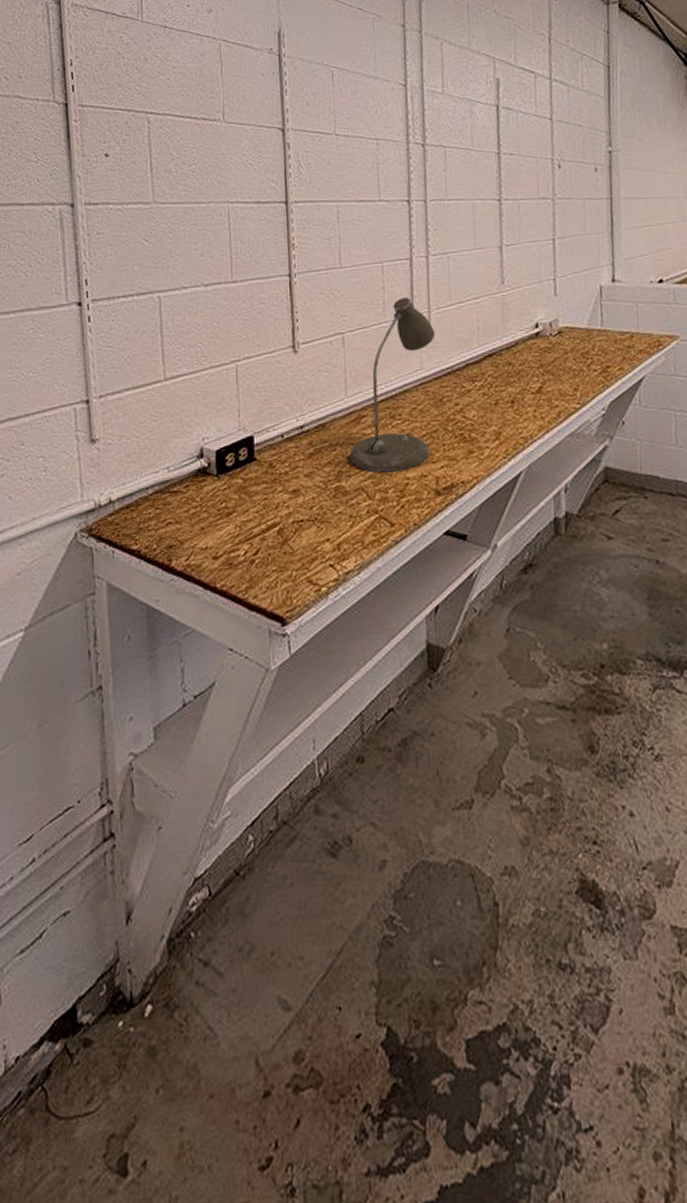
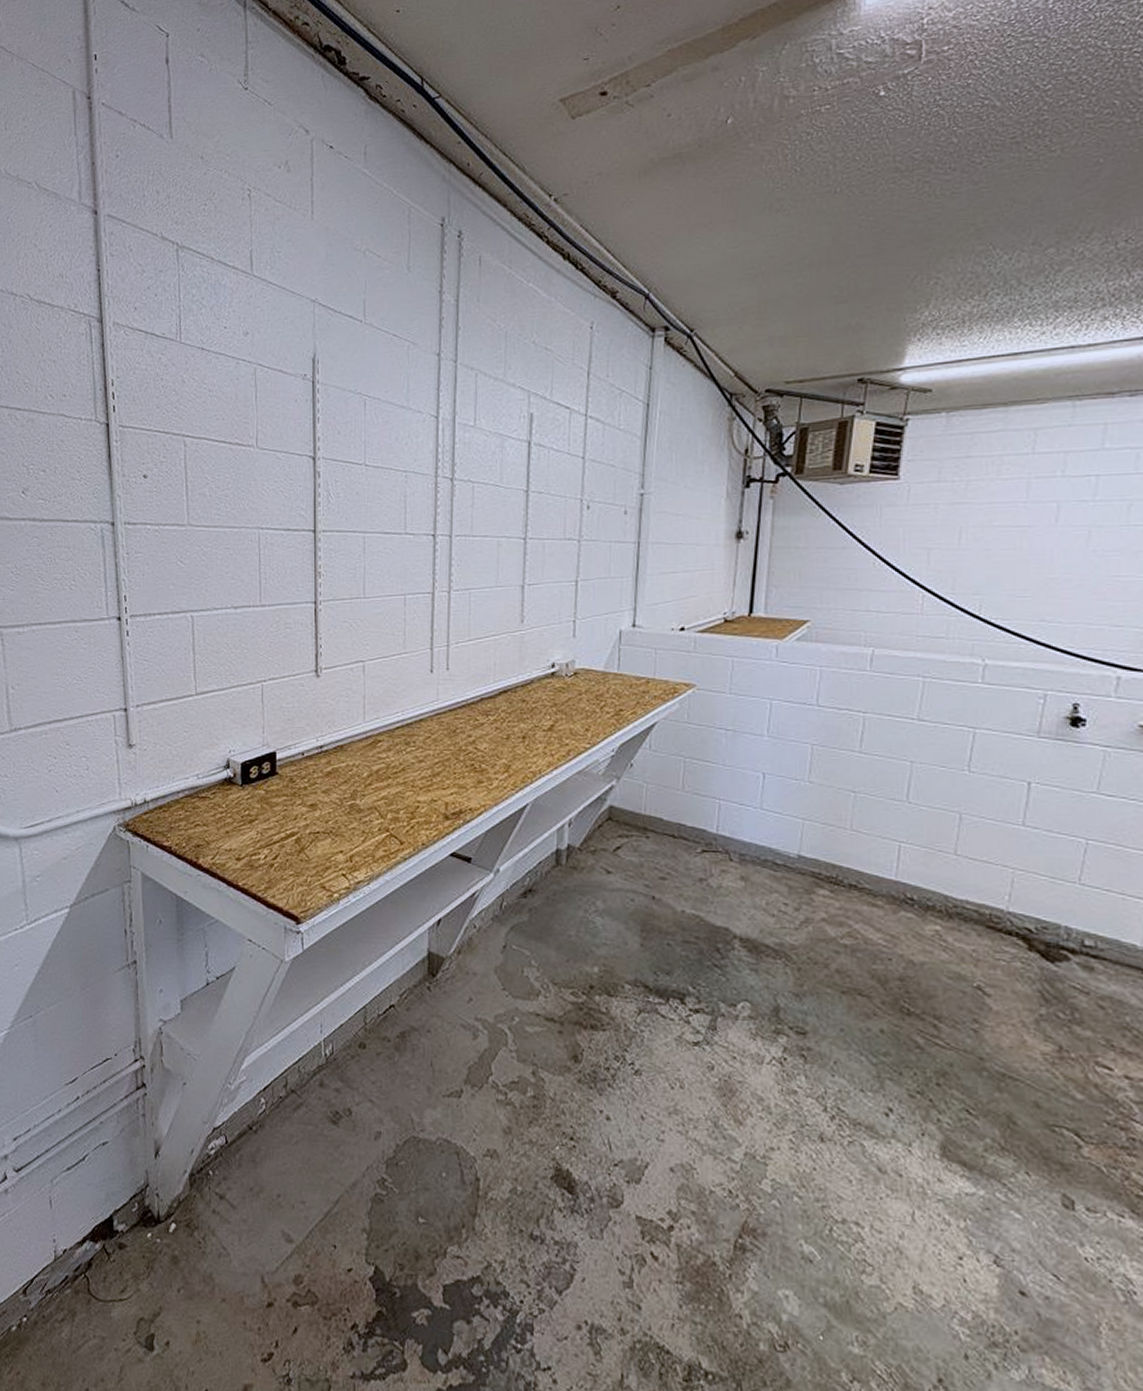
desk lamp: present [349,297,436,473] -> none [364,630,453,795]

